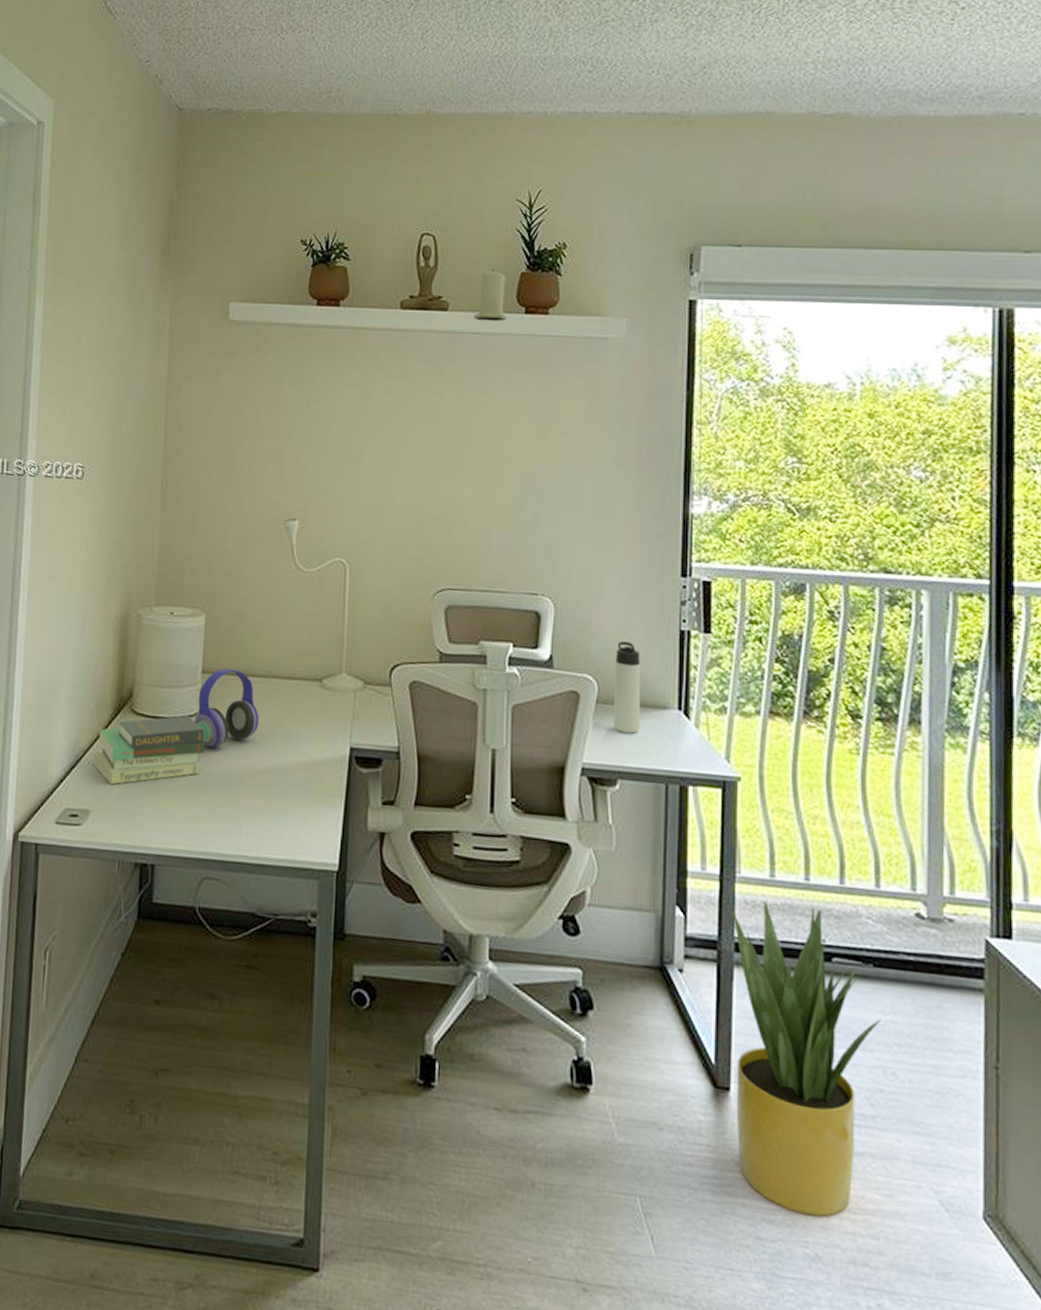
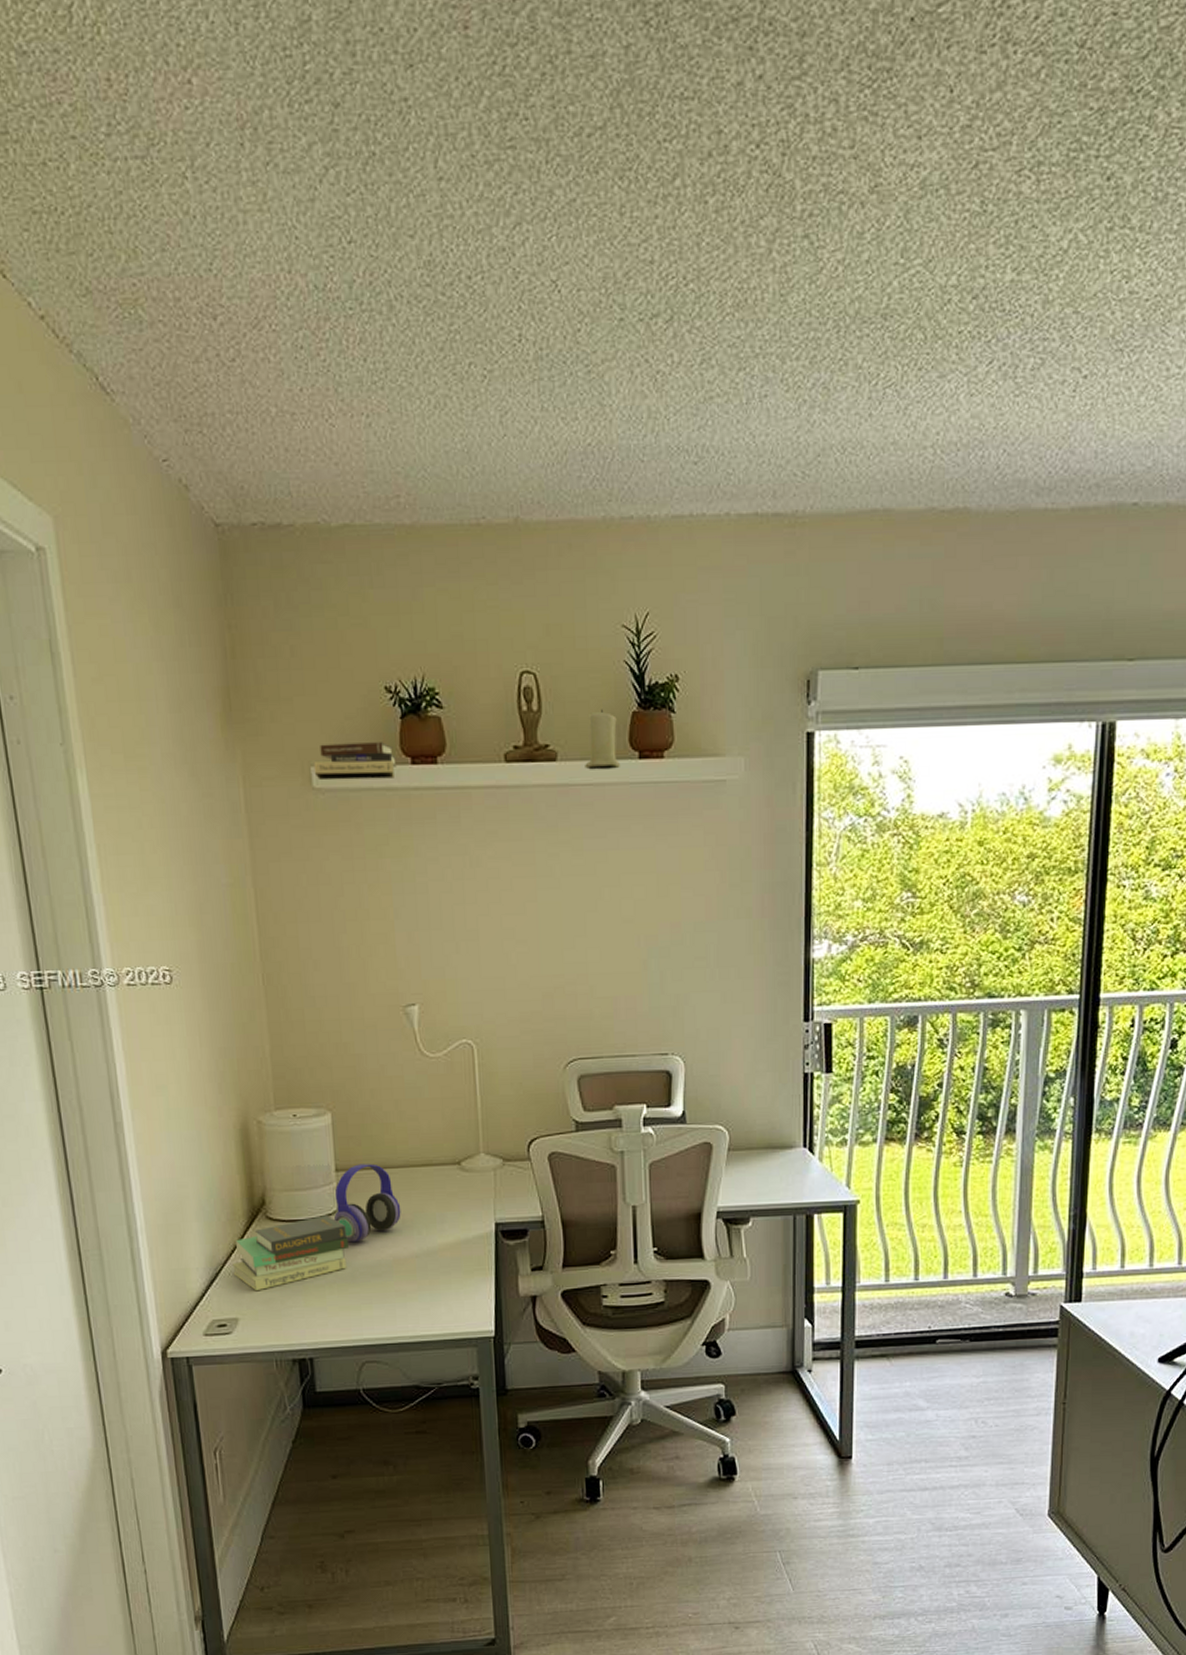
books: none [231,284,304,316] -> present [313,742,397,781]
thermos bottle: present [613,640,641,734] -> none [744,1089,770,1175]
planter: present [733,901,882,1217] -> none [853,1301,975,1539]

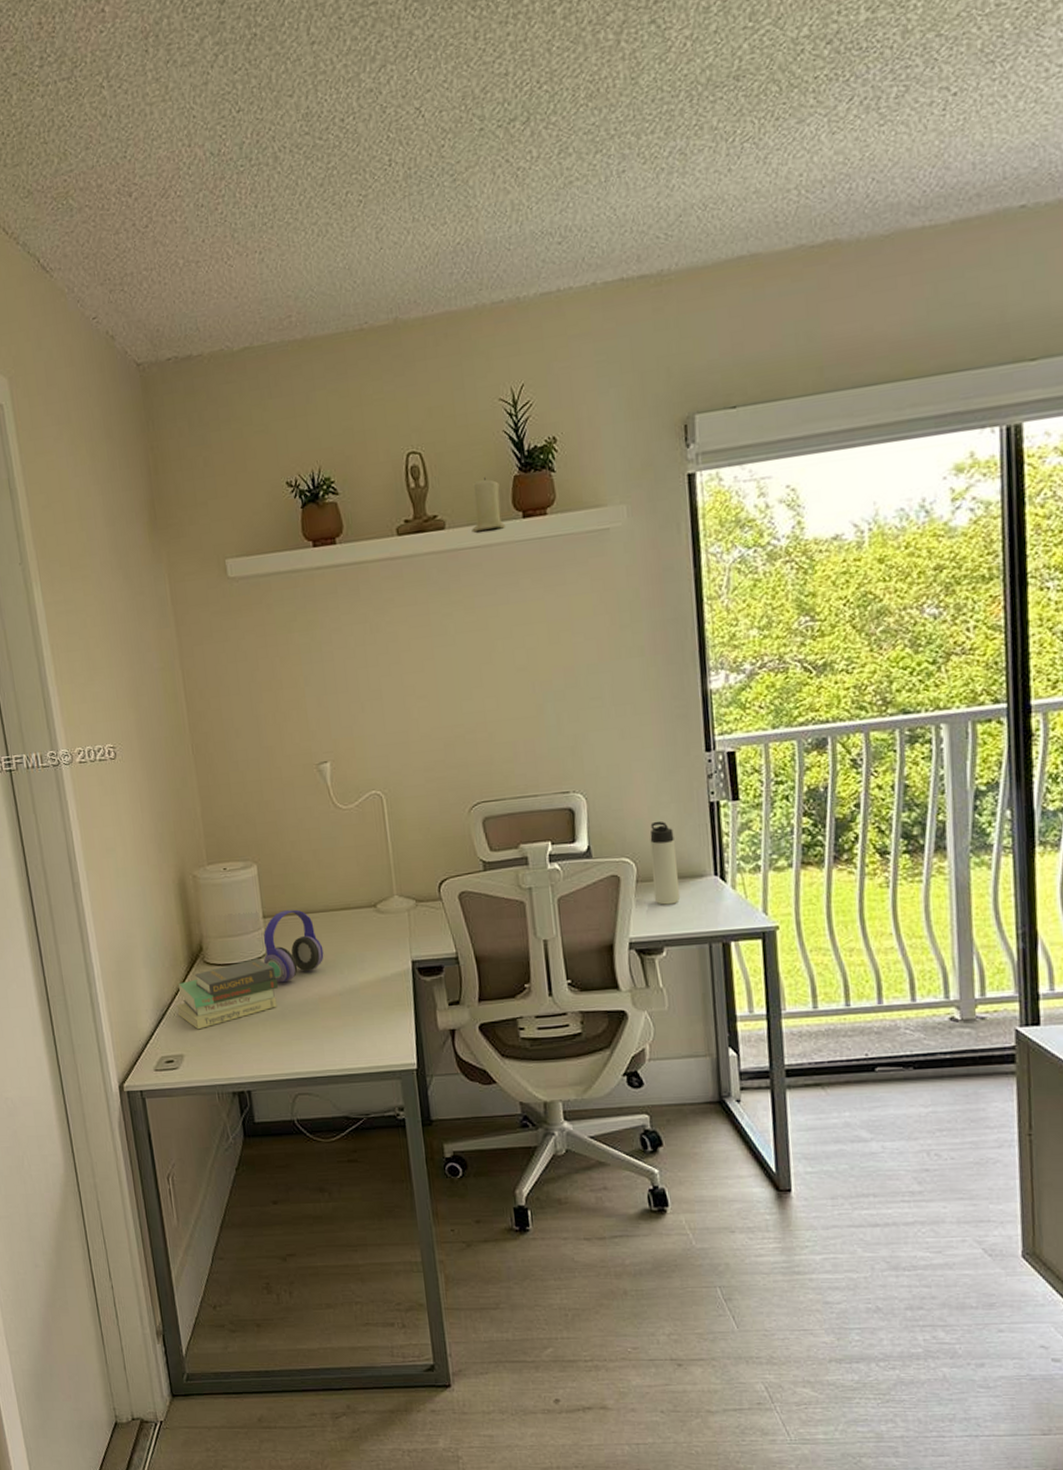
books: present [313,742,397,781] -> none [227,530,300,571]
thermos bottle: none [744,1089,770,1175] -> present [649,821,681,905]

